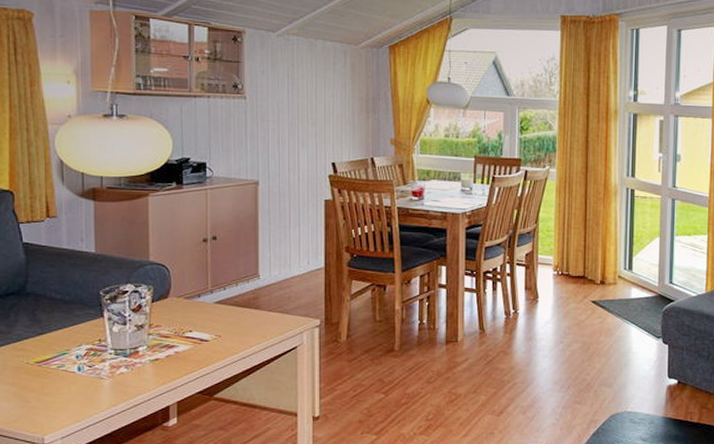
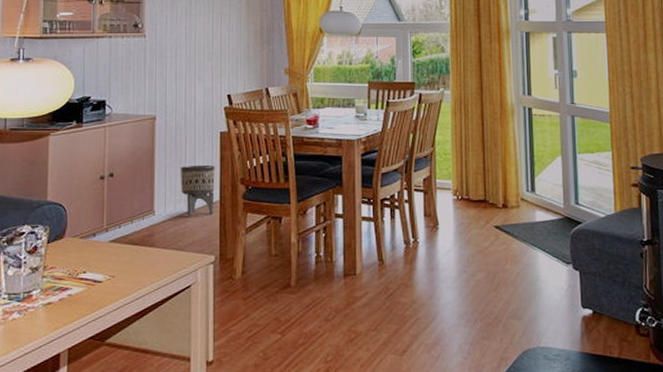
planter: none [284,232,320,281] -> present [180,165,215,216]

